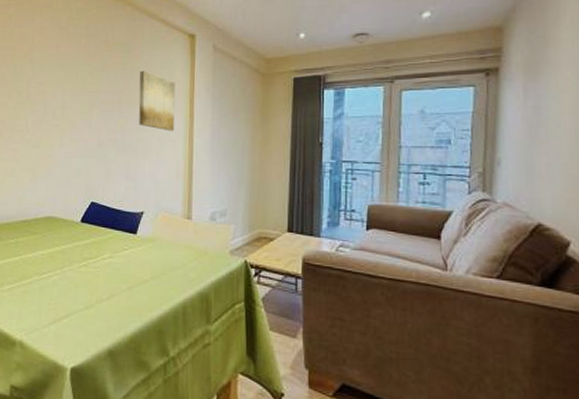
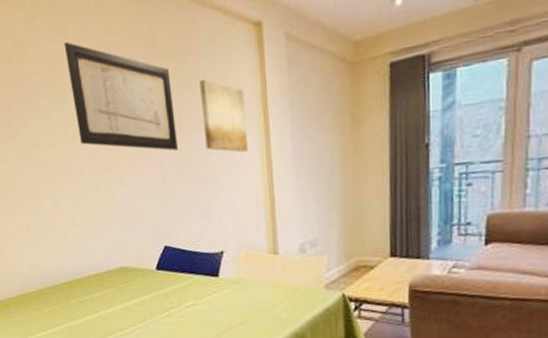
wall art: none [30,27,116,123] -> present [63,41,179,151]

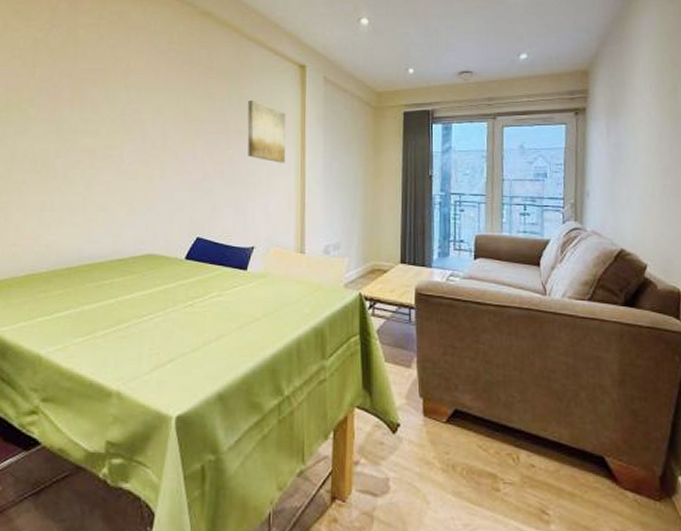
wall art: present [63,41,179,151] -> none [125,49,223,154]

